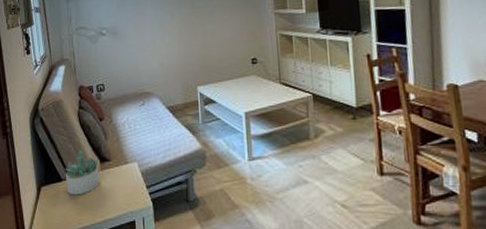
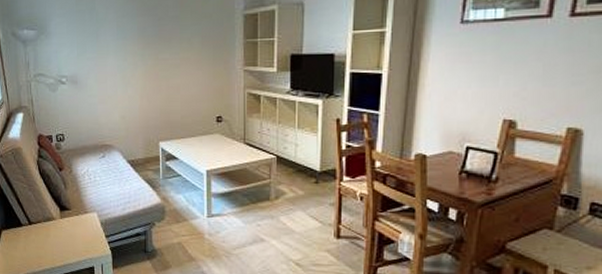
succulent plant: present [65,150,99,195] -> none [25,198,59,240]

